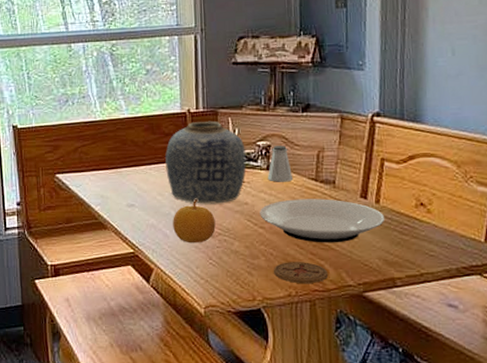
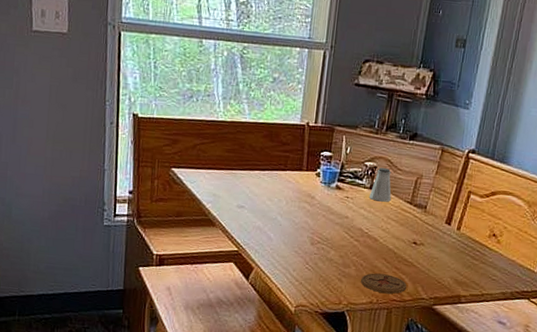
vase: present [165,120,246,204] -> none [278,135,354,215]
fruit: present [173,199,216,243] -> none [277,208,317,249]
plate: present [260,199,384,243] -> none [357,218,462,261]

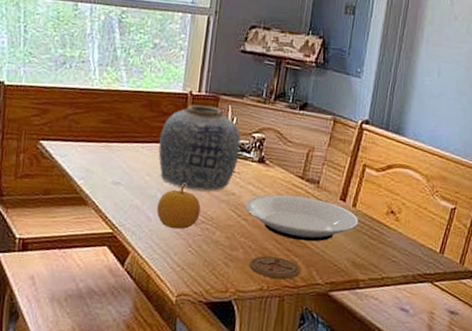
fruit: none [277,208,317,249] -> present [157,184,201,229]
vase: none [278,135,354,215] -> present [158,105,241,191]
plate: none [357,218,462,261] -> present [245,194,358,242]
saltshaker: present [369,168,392,202] -> none [258,140,282,177]

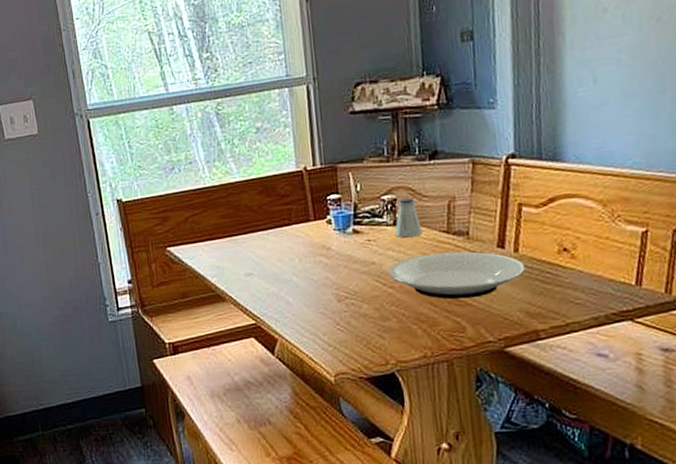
fruit: present [157,184,201,229] -> none [295,263,342,310]
vase: present [158,105,241,191] -> none [282,177,371,267]
coaster: present [250,256,301,279] -> none [406,320,466,343]
saltshaker: none [258,140,282,177] -> present [395,198,423,238]

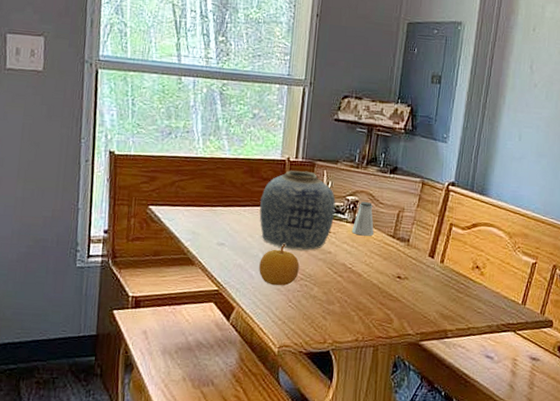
vase: none [282,177,371,267] -> present [259,170,336,251]
fruit: none [295,263,342,310] -> present [259,244,300,286]
plate: present [388,251,524,300] -> none [340,252,446,296]

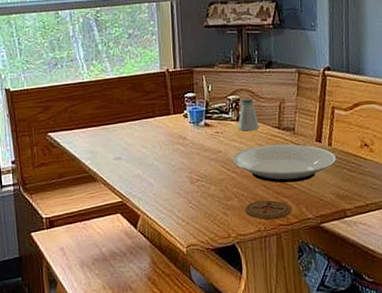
vase: present [259,170,336,251] -> none [148,78,219,154]
fruit: present [259,244,300,286] -> none [156,150,194,190]
plate: none [340,252,446,296] -> present [232,144,336,183]
coaster: none [346,309,393,331] -> present [245,200,292,219]

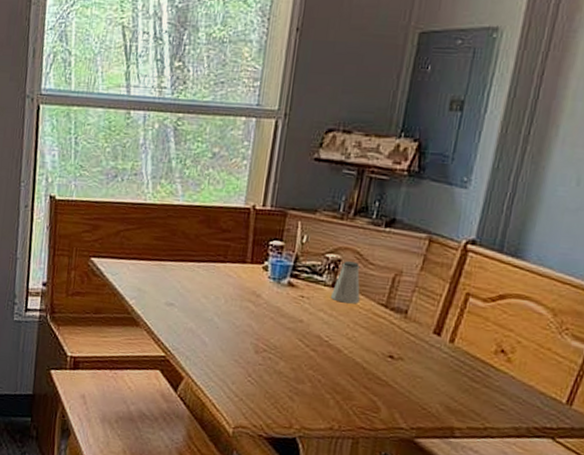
plate: present [232,144,336,183] -> none [314,323,456,380]
coaster: present [245,200,292,219] -> none [318,392,380,420]

